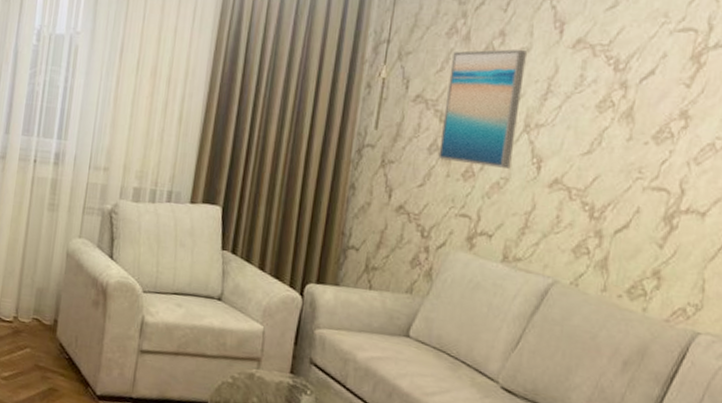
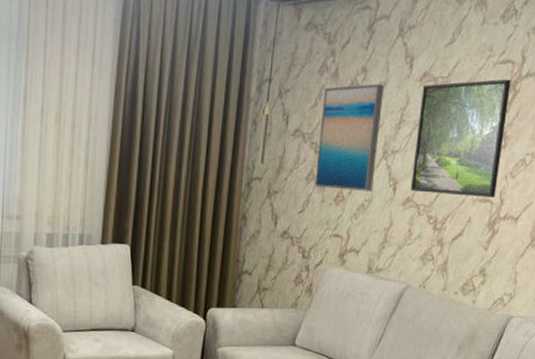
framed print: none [559,49,694,187] -> present [410,79,511,198]

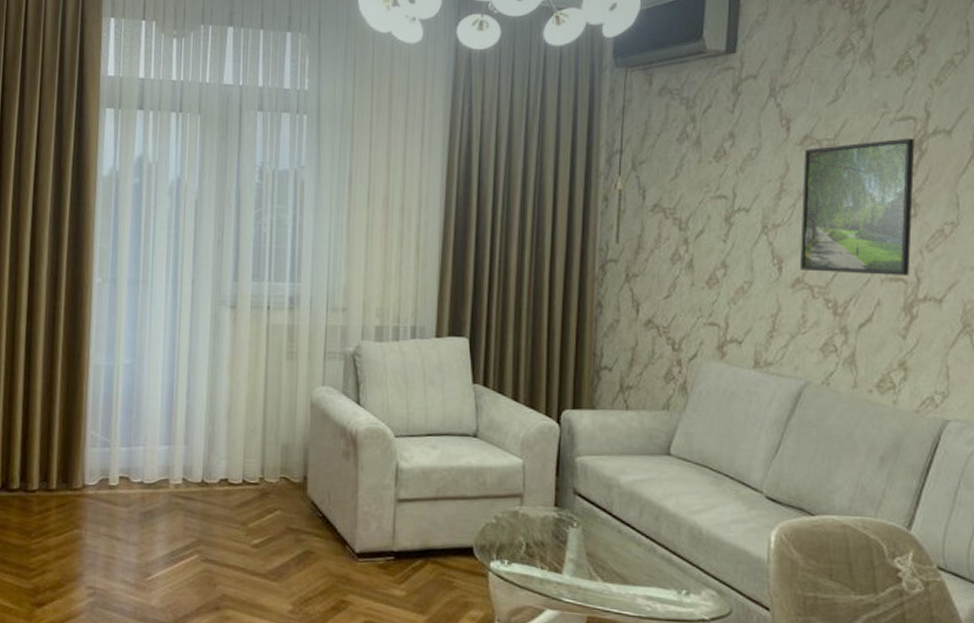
wall art: present [315,83,384,191] -> none [681,150,757,272]

